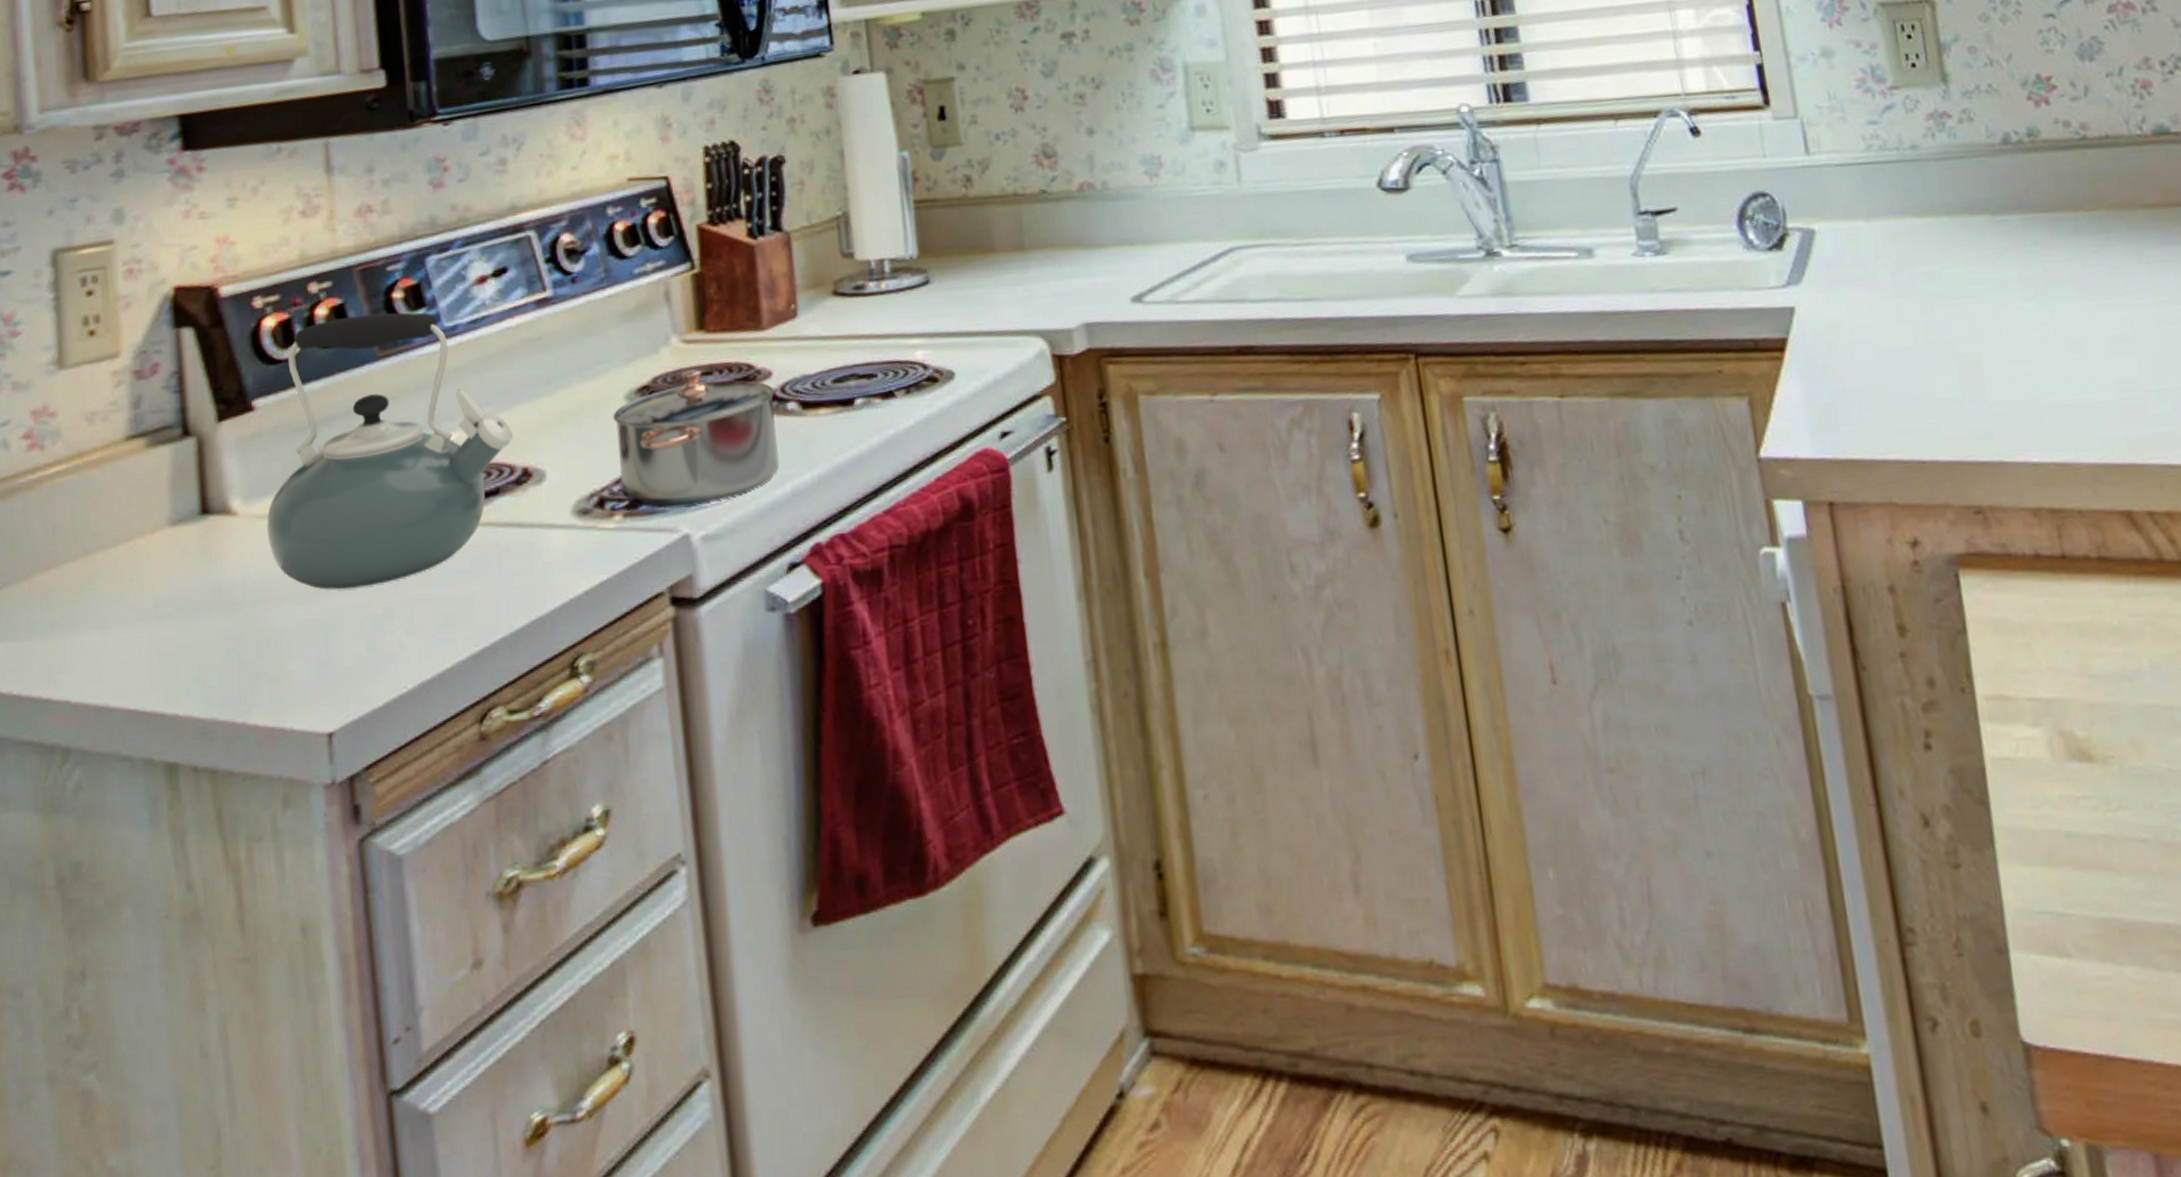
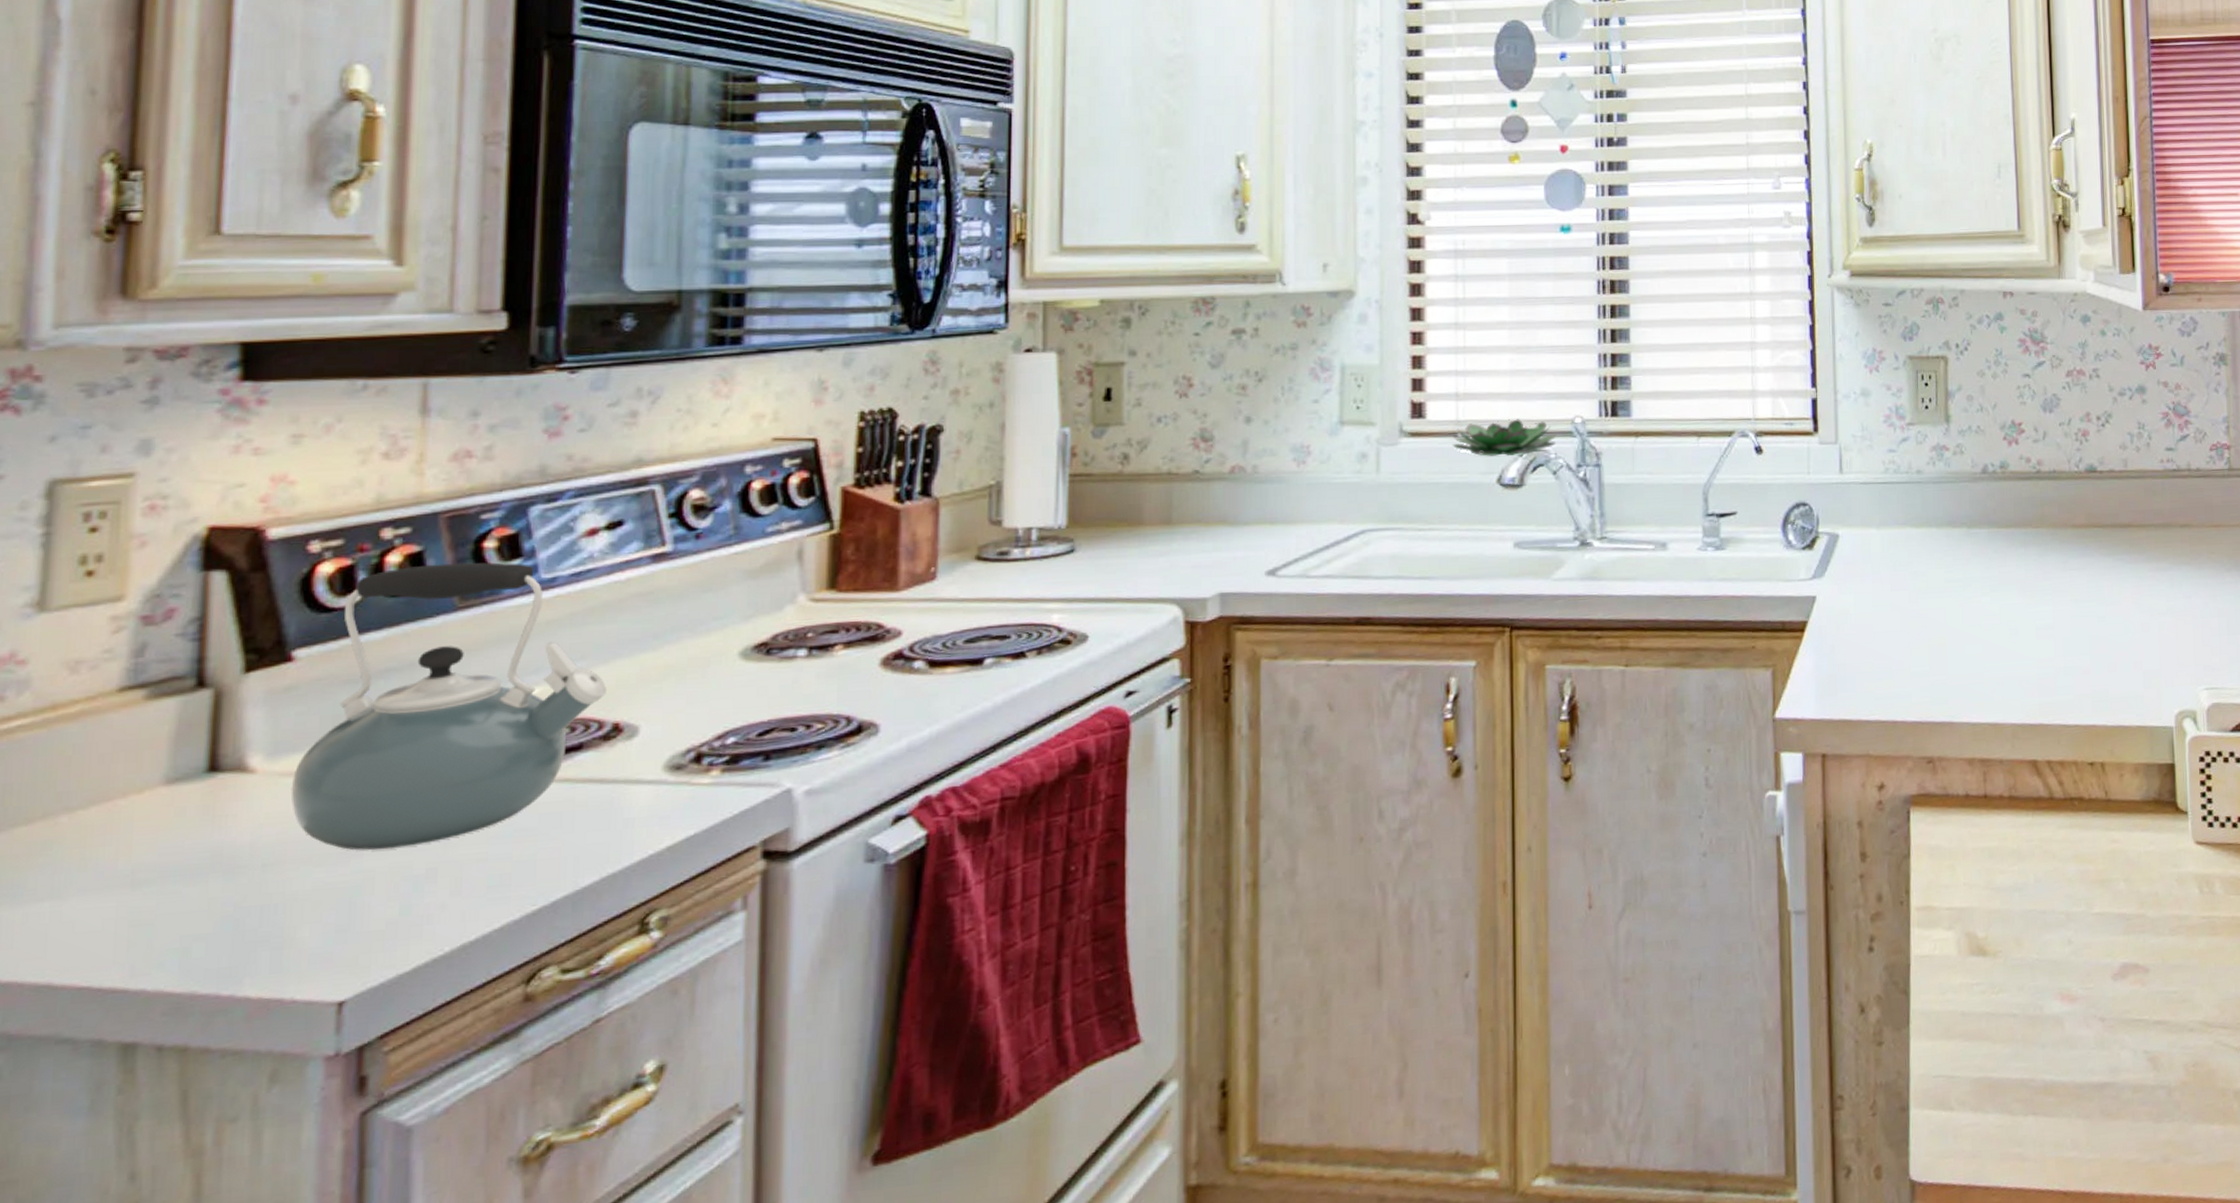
cooking pot: present [613,369,779,507] -> none [723,627,902,762]
succulent plant: none [1319,112,1442,157] -> present [1452,419,1556,456]

